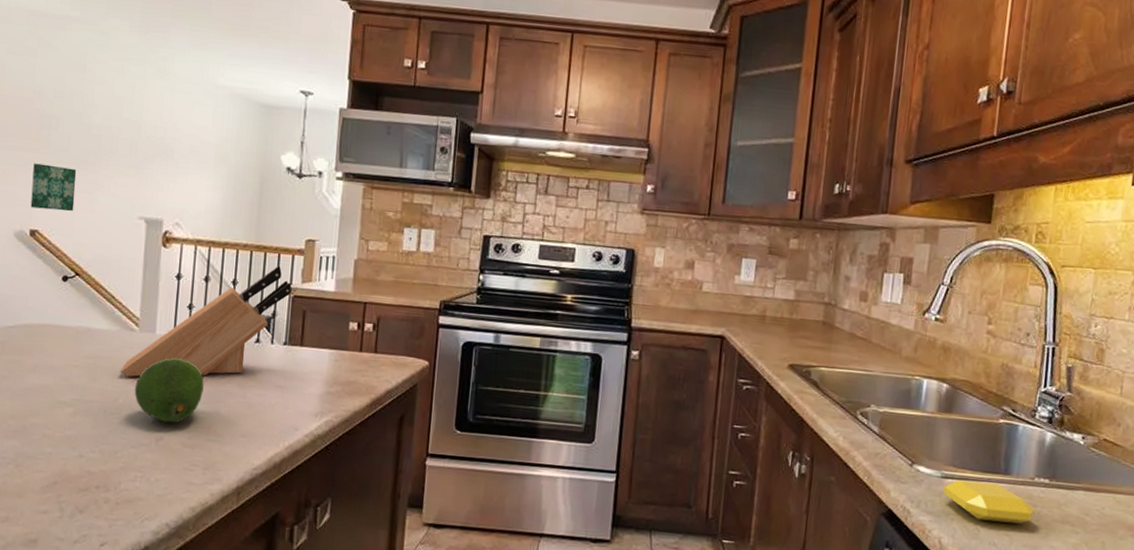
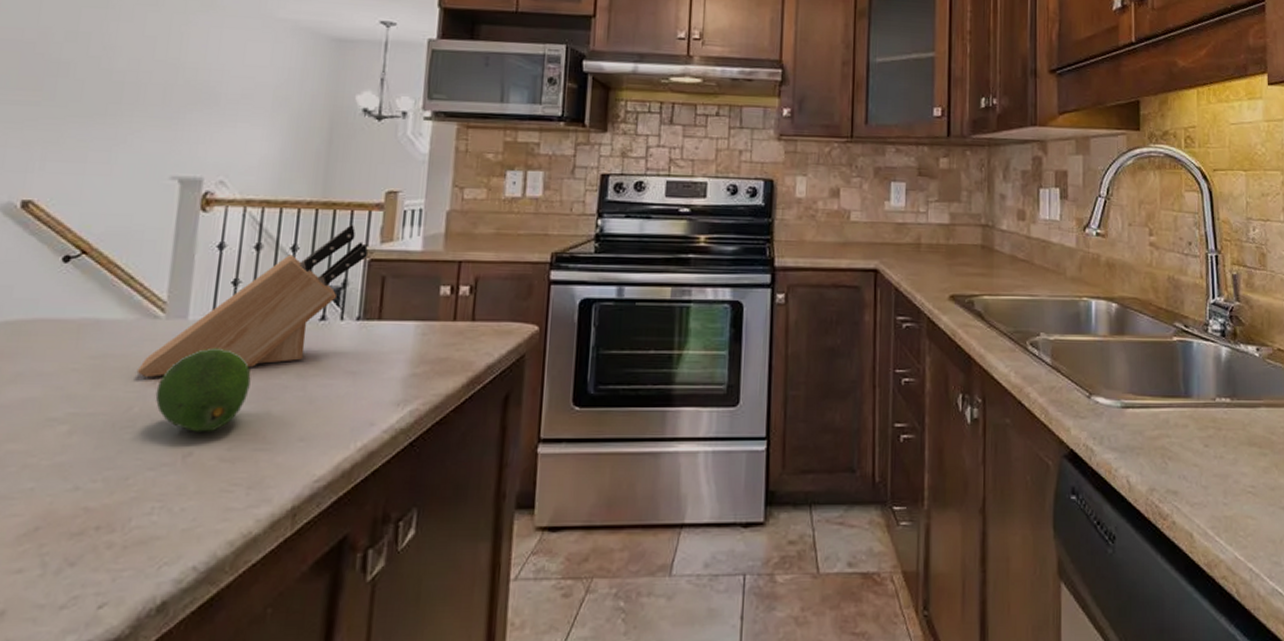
wall art: present [30,163,77,212] -> none [24,119,91,175]
soap bar: present [943,480,1036,524] -> none [1126,409,1222,451]

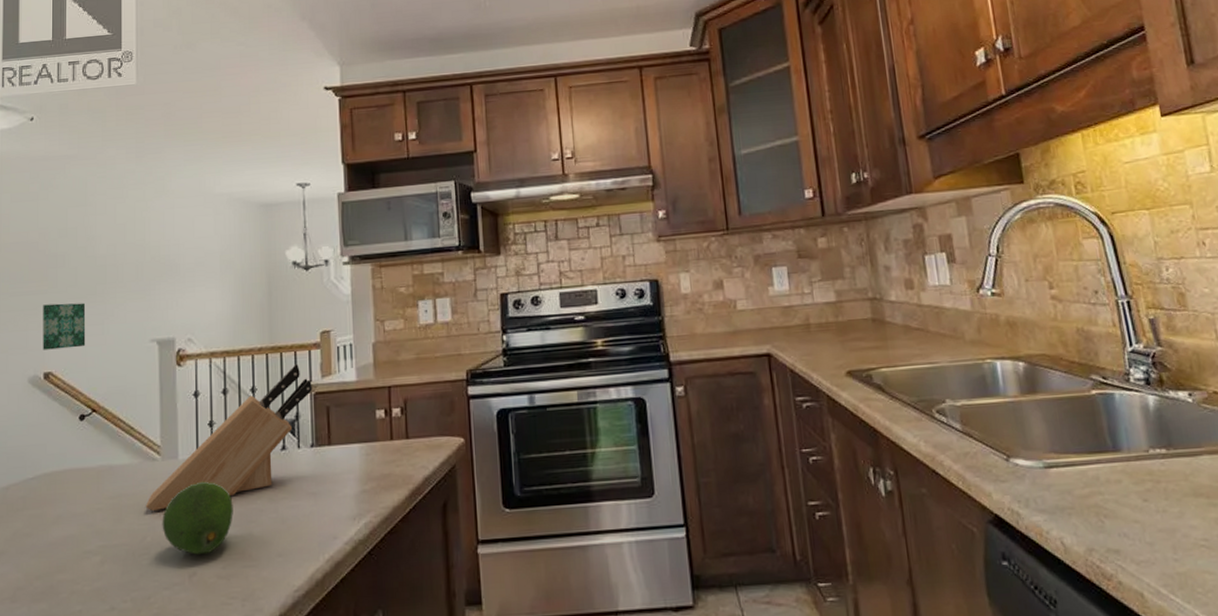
wall art: none [24,119,91,175] -> present [43,303,86,350]

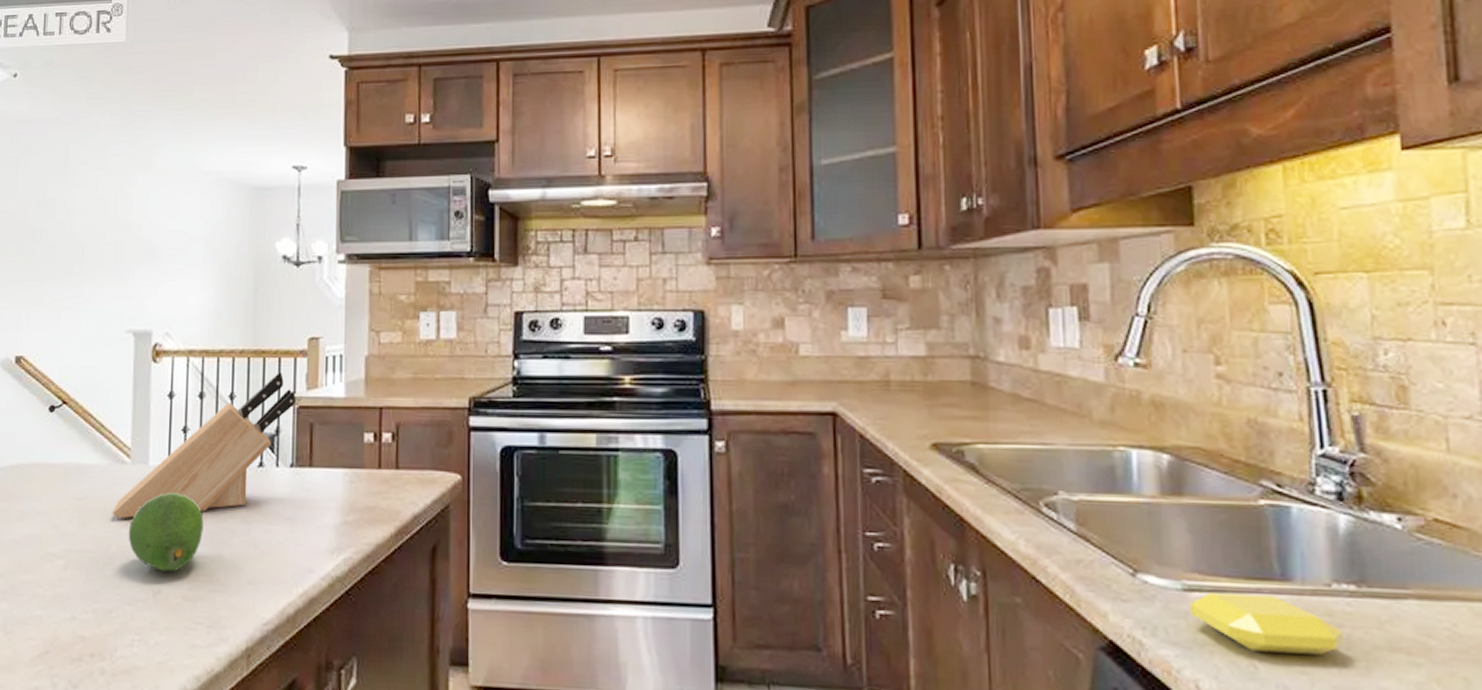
wall art: present [43,303,86,350] -> none [15,282,61,332]
soap bar: none [1050,464,1163,509] -> present [1190,593,1344,655]

